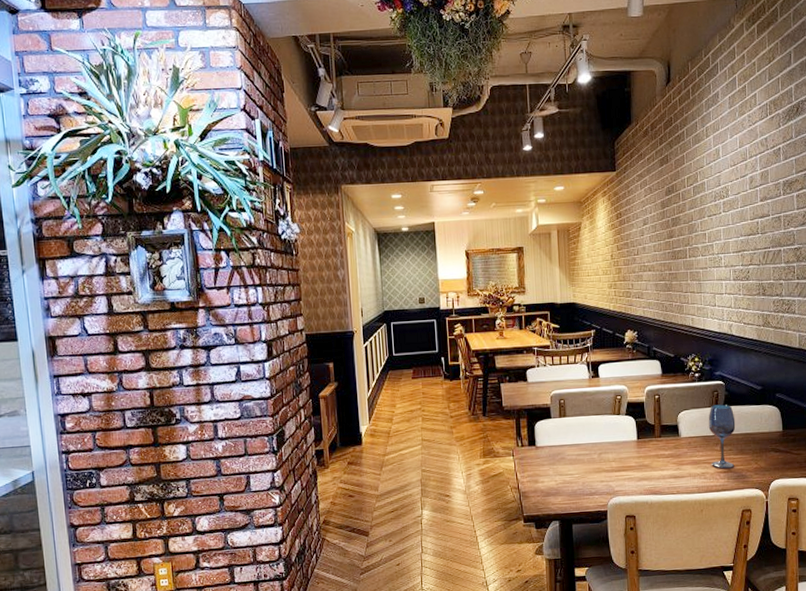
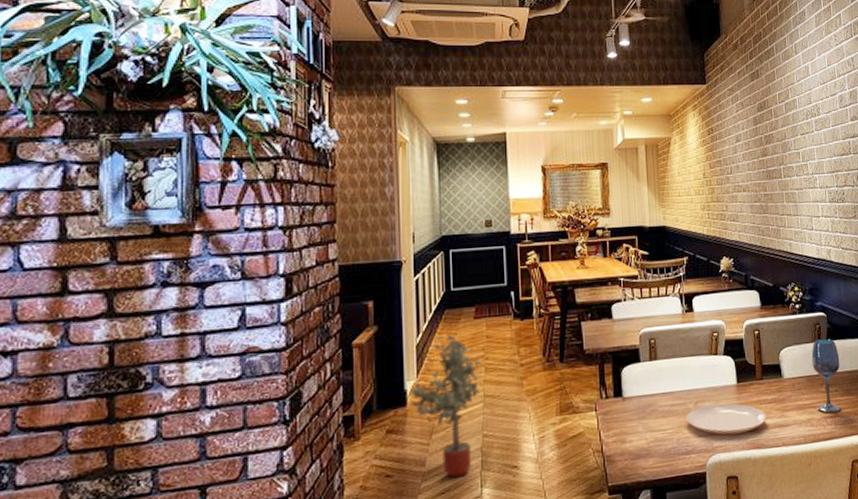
potted tree: none [365,390,419,501] -> present [410,334,481,478]
plate: none [590,455,663,482] -> present [685,403,766,435]

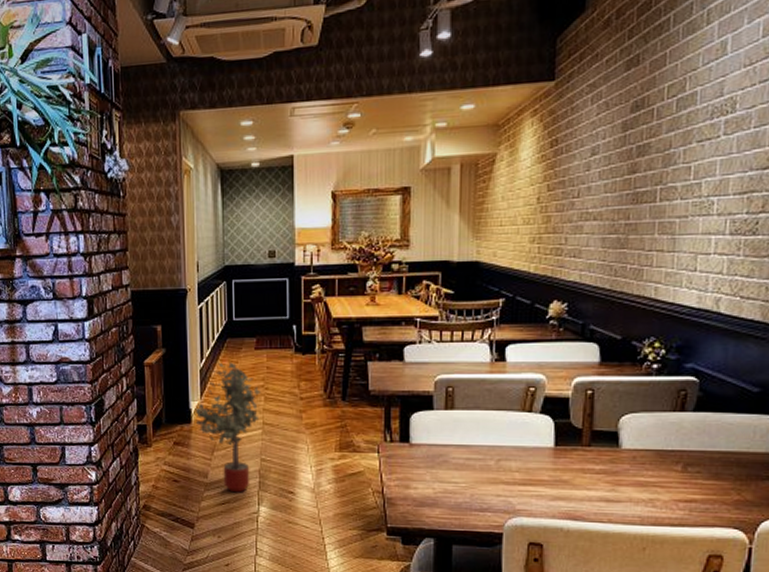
plate: present [685,403,766,435] -> none [483,465,590,501]
wineglass: present [811,338,842,414] -> none [665,409,711,497]

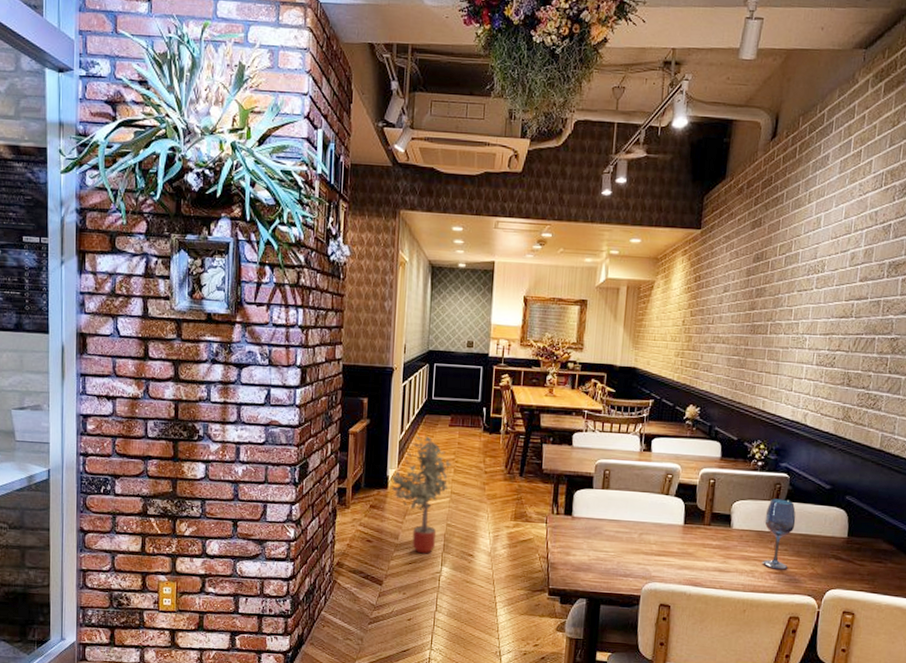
wineglass: none [665,409,711,497] -> present [762,498,796,570]

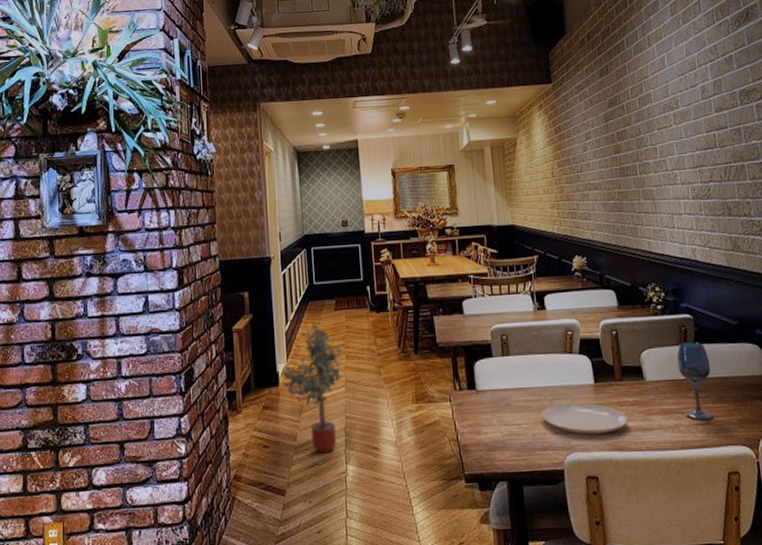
plate: none [628,538,708,570] -> present [541,402,628,435]

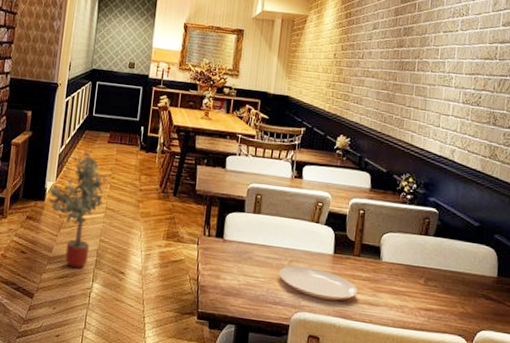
wineglass: present [676,342,714,420] -> none [411,233,446,307]

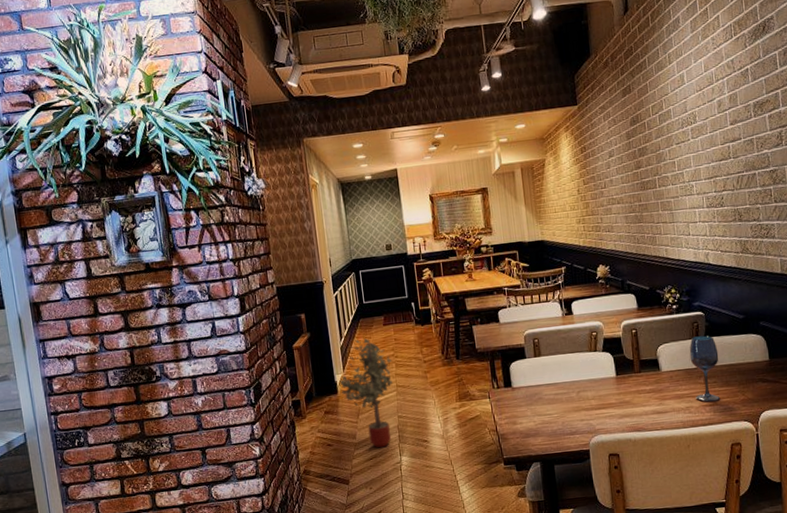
plate: present [278,266,358,301] -> none [569,393,645,420]
wineglass: none [411,233,446,307] -> present [689,335,721,402]

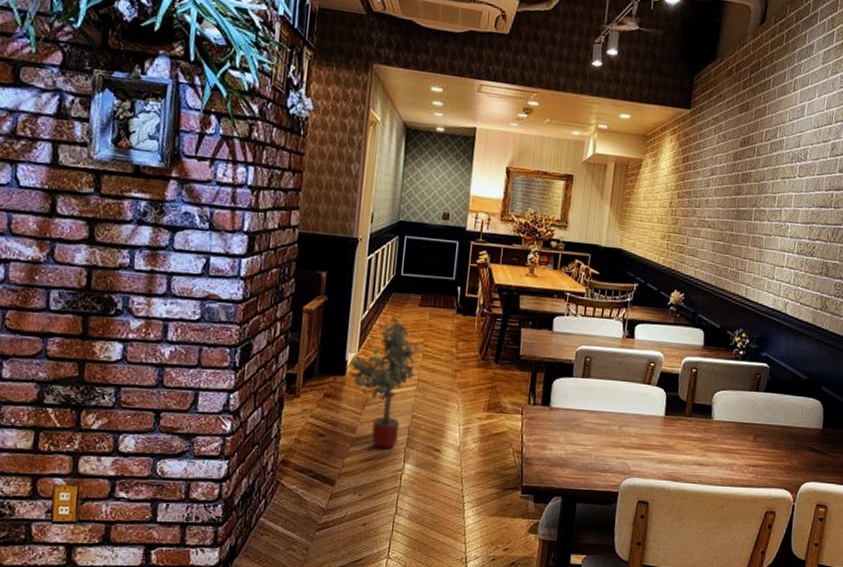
wineglass: present [689,335,721,402] -> none [740,389,775,463]

